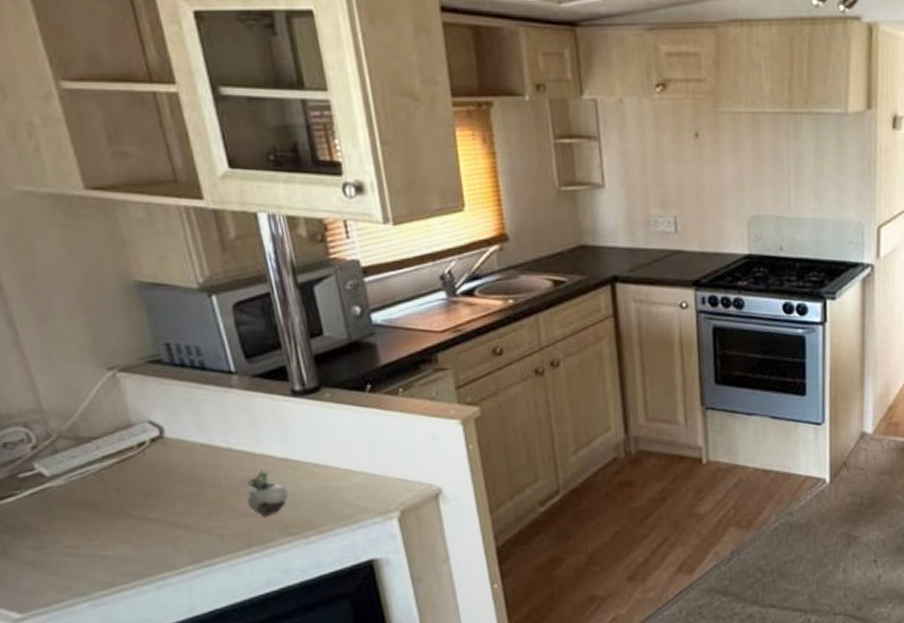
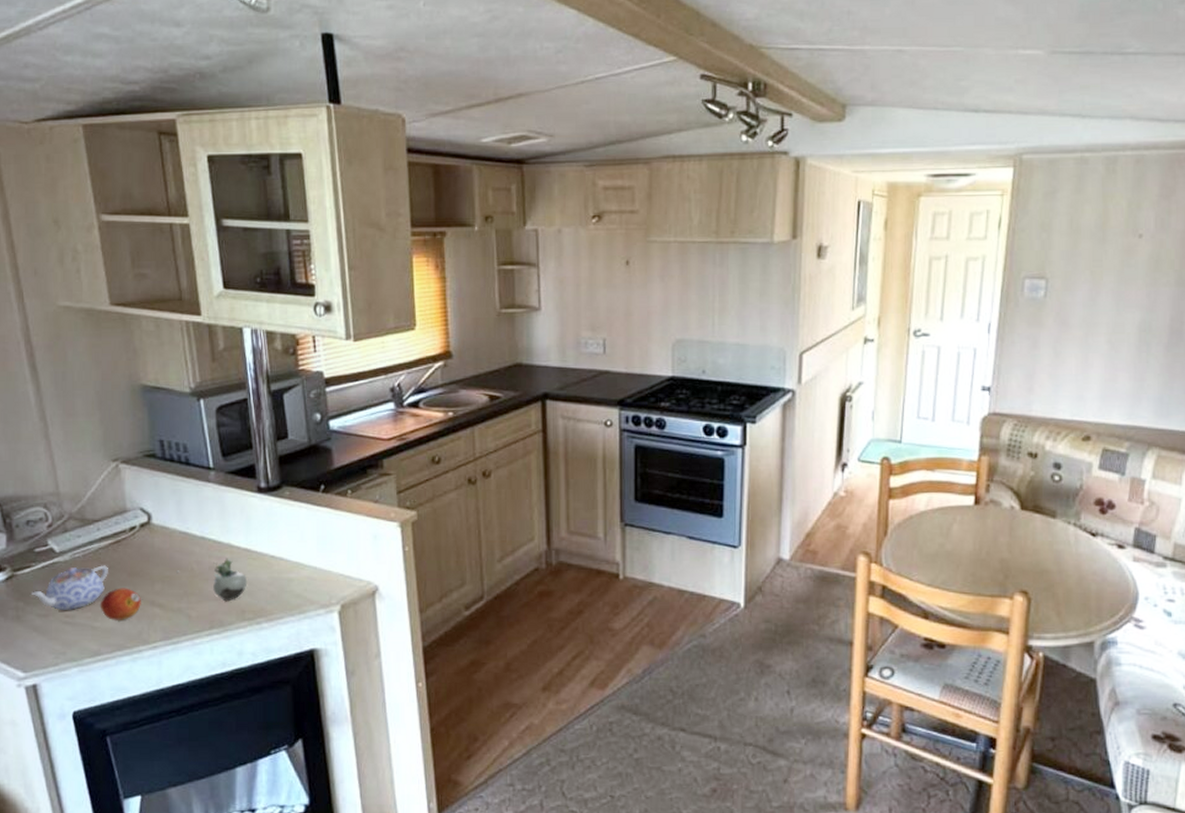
teapot: none [18,487,116,541] -> present [31,565,108,611]
fruit: none [109,510,161,547] -> present [100,588,141,620]

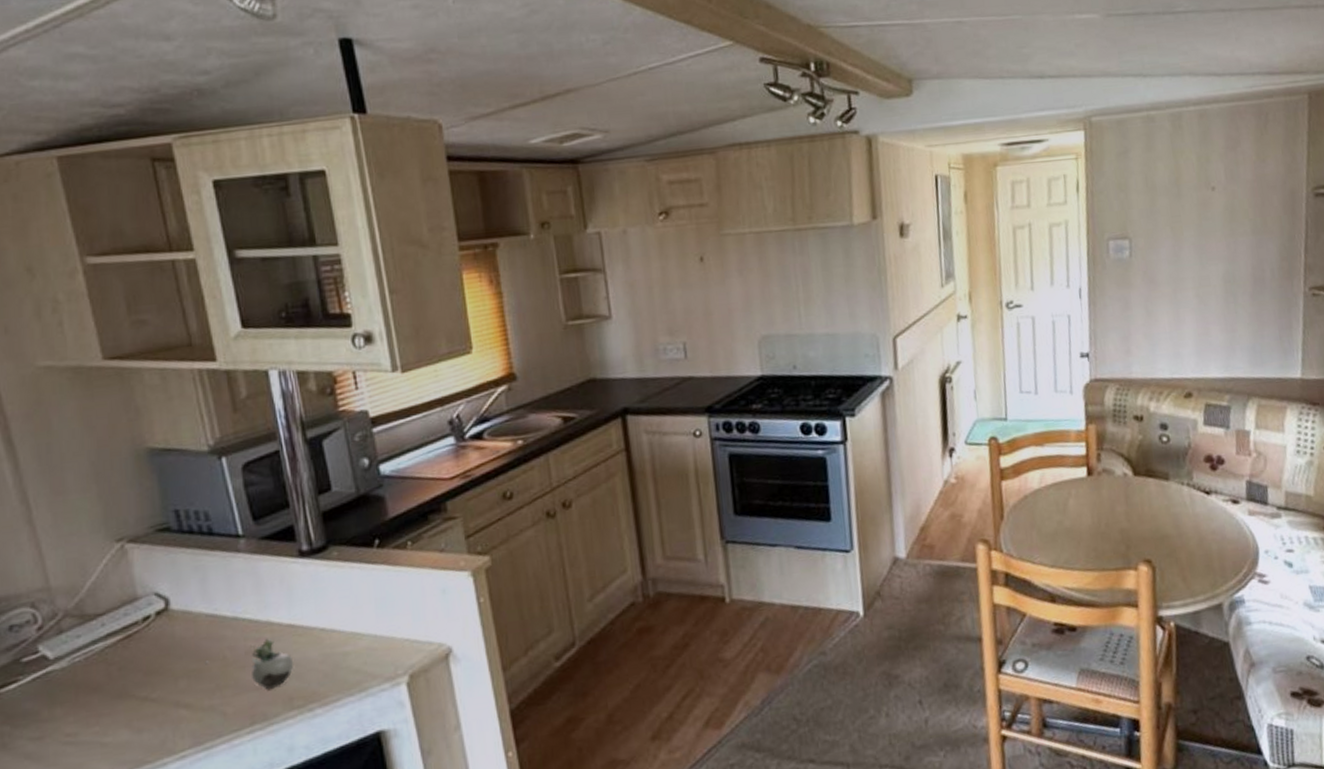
teapot: present [31,565,108,611] -> none [19,667,118,729]
fruit: present [100,588,141,620] -> none [109,690,163,732]

